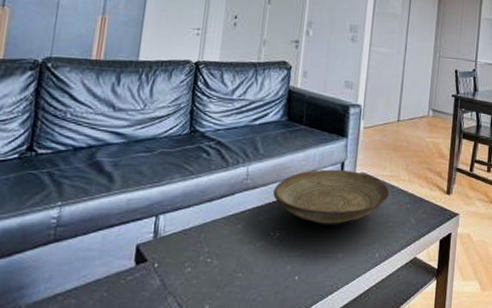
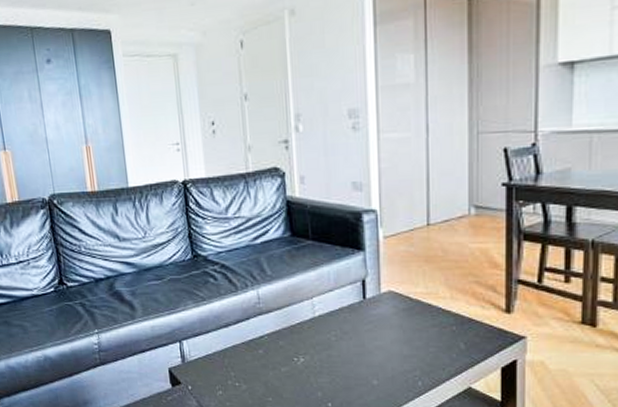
decorative bowl: present [273,169,390,225] -> none [289,288,427,351]

